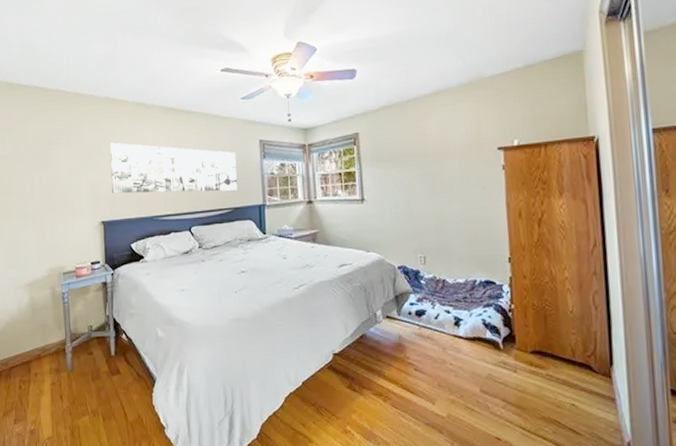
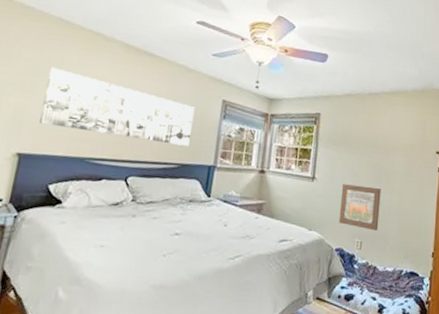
wall art: none [394,198,442,244] -> present [338,184,381,231]

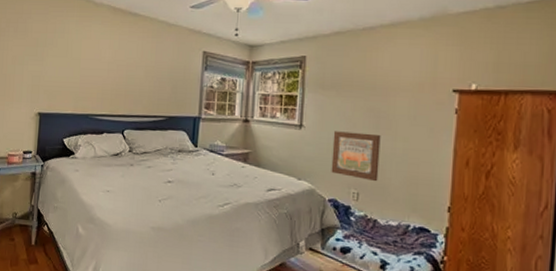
wall art: present [39,67,195,146] -> none [52,36,178,99]

